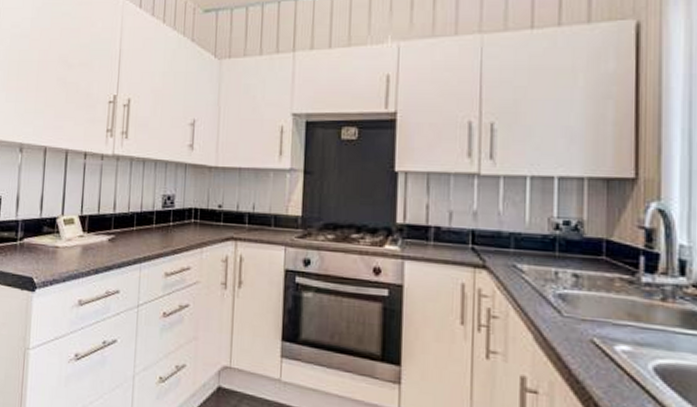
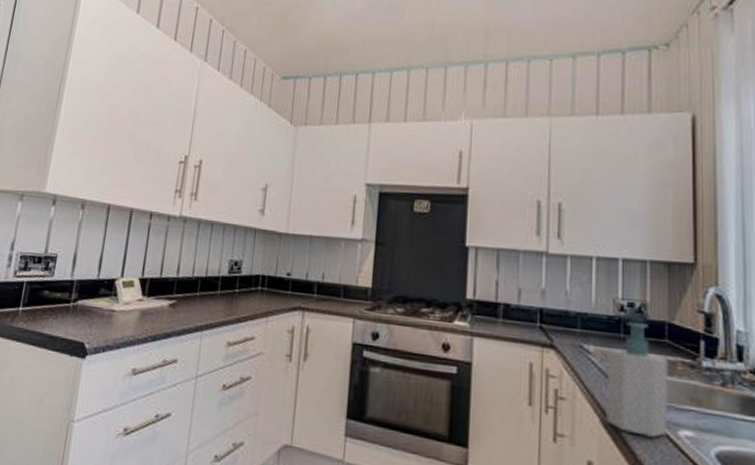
soap bottle: none [539,239,605,353] -> present [606,321,668,438]

